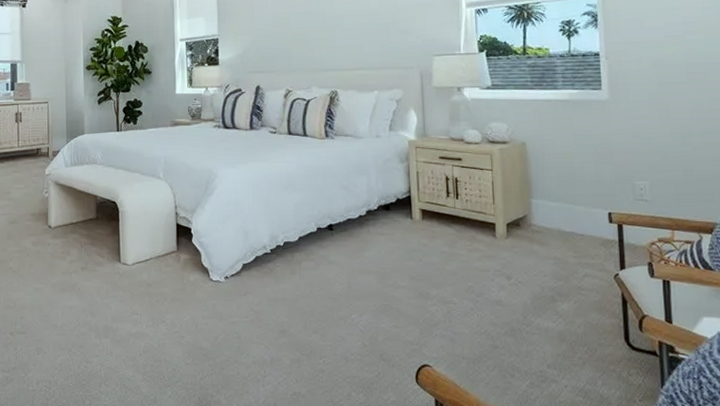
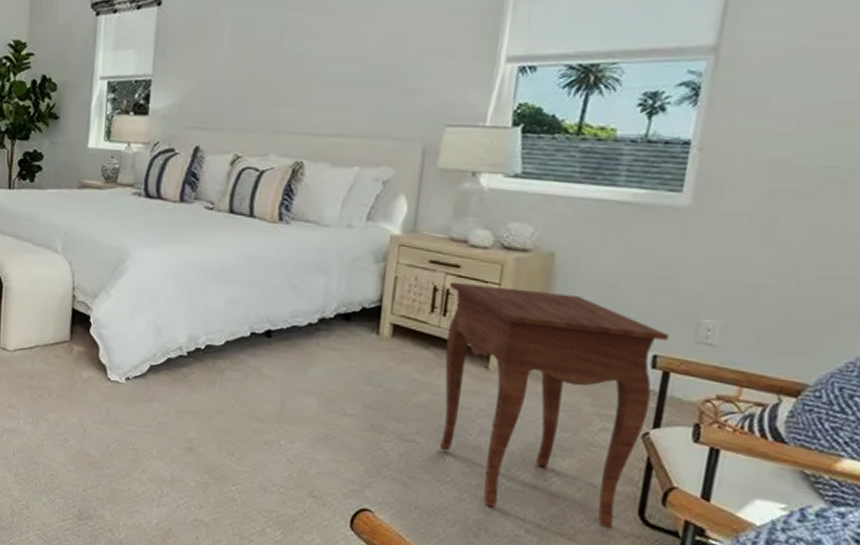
side table: none [456,171,616,356] -> present [440,282,669,529]

